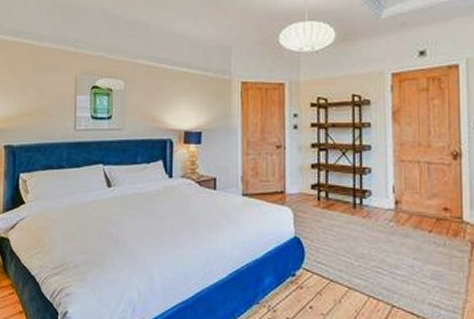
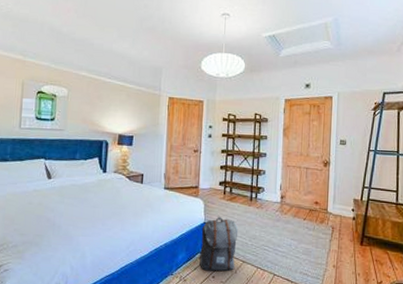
backpack: none [292,228,340,301] -> present [199,216,239,272]

